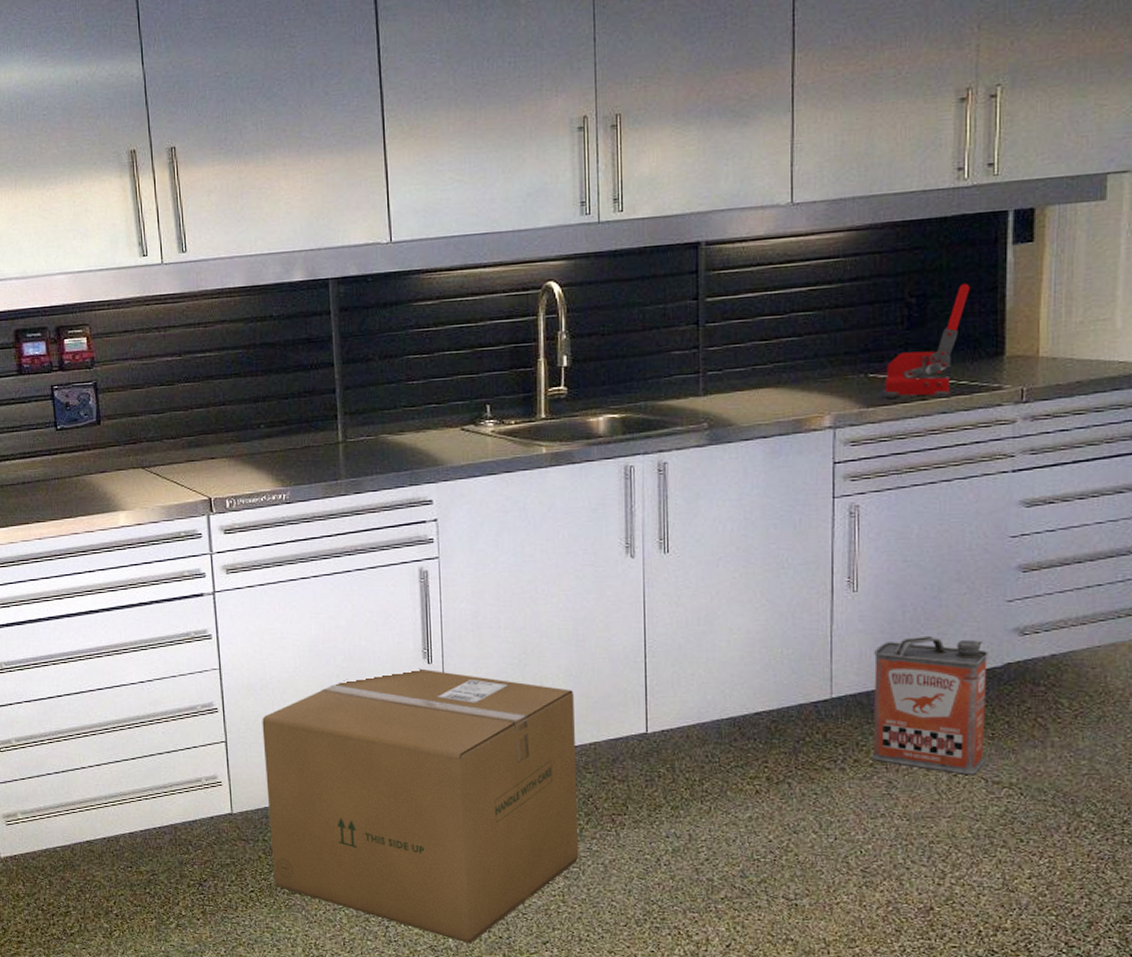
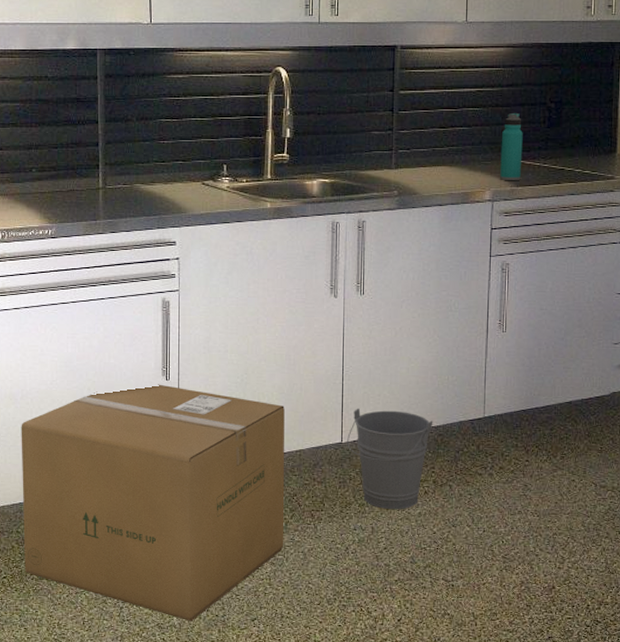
bucket: none [654,690,764,812] -> present [347,408,433,509]
water bottle: none [843,313,873,402] -> present [500,112,523,181]
fuel can: present [871,635,989,775] -> none [512,369,600,480]
clamp: present [882,284,970,399] -> none [528,96,593,183]

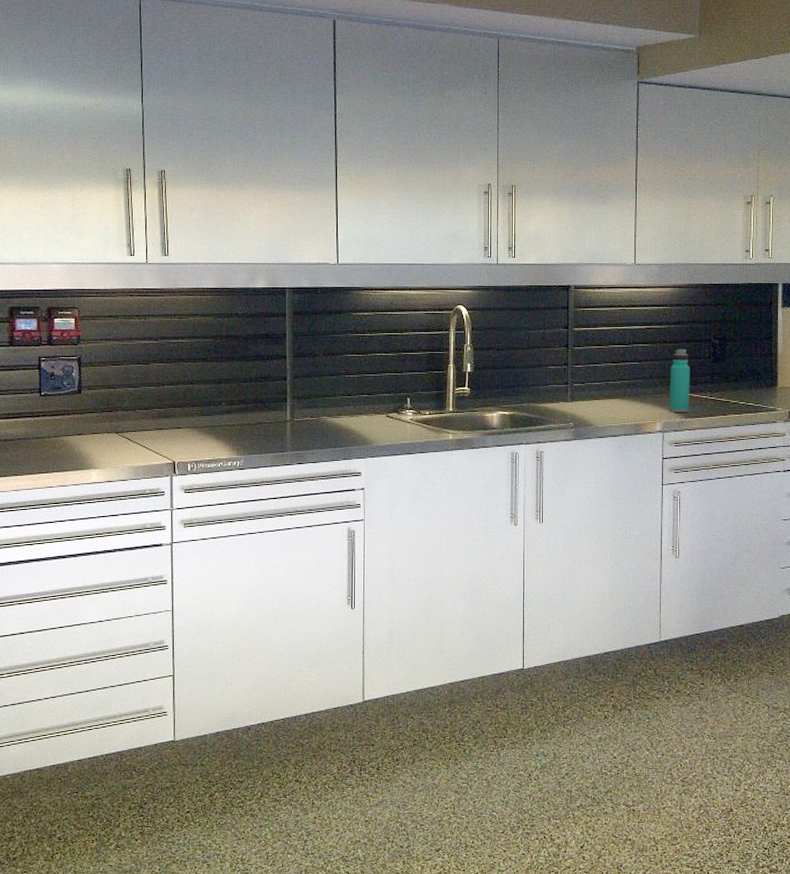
box: present [21,384,285,622] -> none [206,613,468,853]
bucket: present [347,408,433,509] -> none [529,634,612,734]

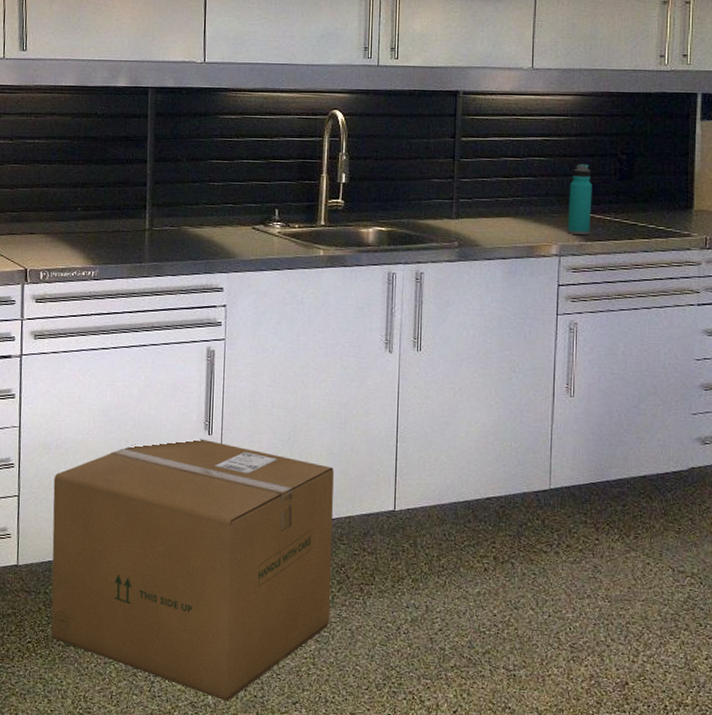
box: none [206,613,468,853] -> present [51,438,334,702]

